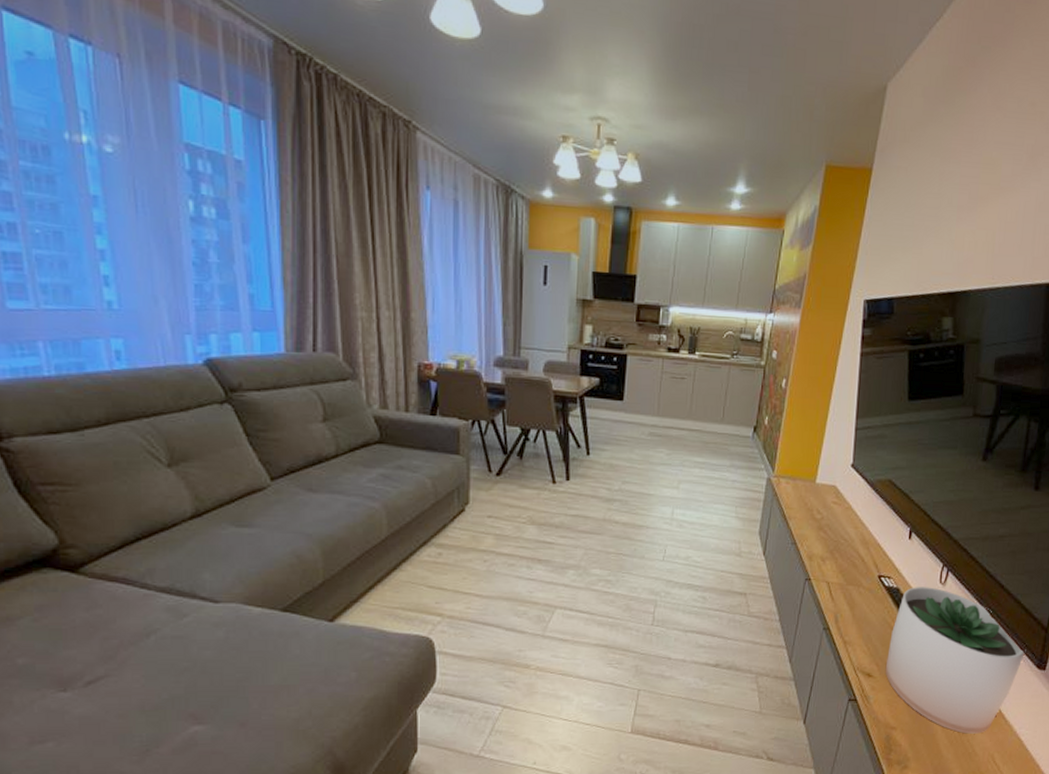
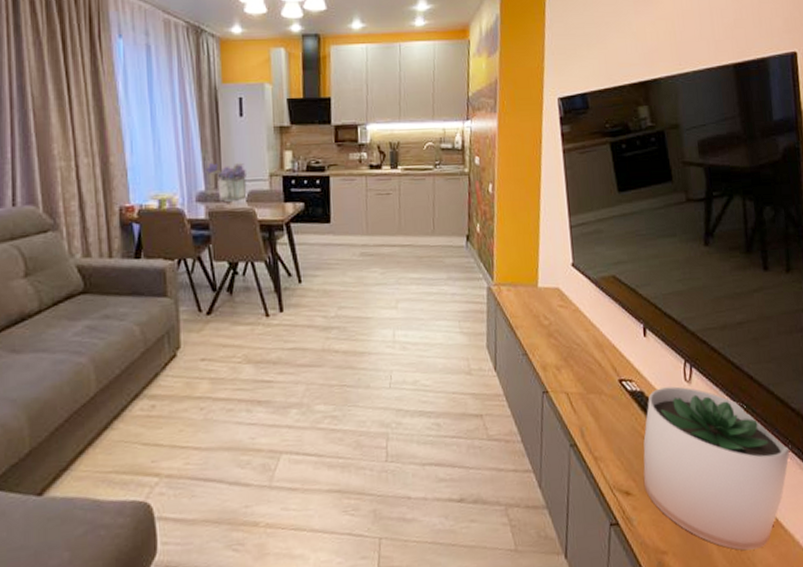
flower bouquet: none [505,328,547,372] -> present [205,162,248,204]

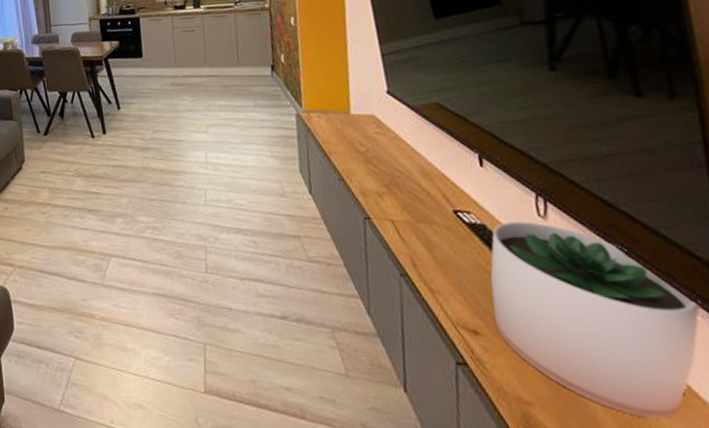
flower bouquet: present [205,162,248,204] -> none [37,10,72,45]

